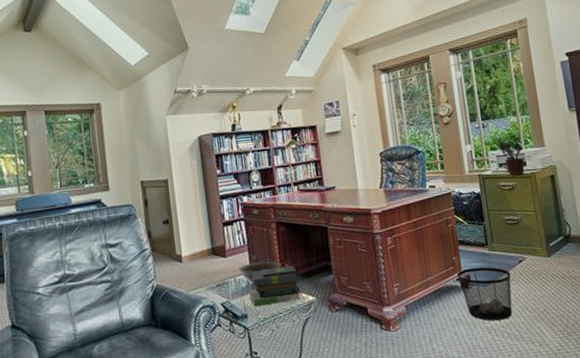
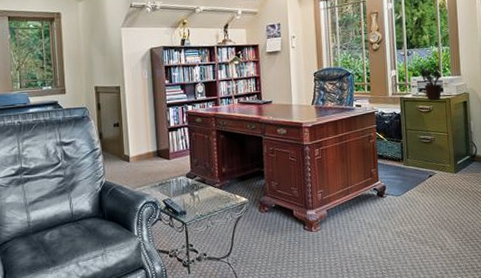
decorative bowl: present [238,261,282,285] -> none [180,164,219,185]
books: present [249,265,301,306] -> none [188,169,234,204]
waste bin: present [457,266,513,321] -> none [374,179,422,227]

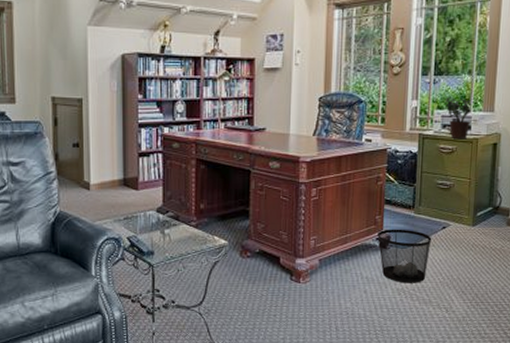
waste bin: none [374,179,422,227] -> present [377,229,432,283]

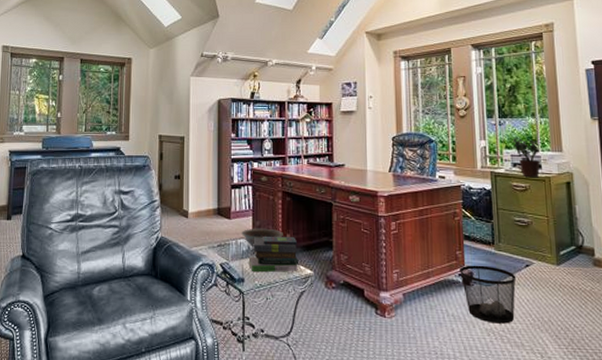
decorative bowl: none [150,198,196,222] -> present [241,228,283,250]
books: none [158,206,212,244] -> present [248,235,298,272]

